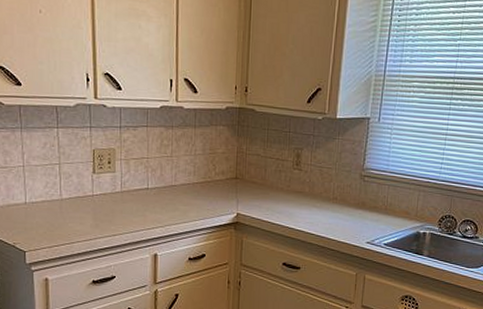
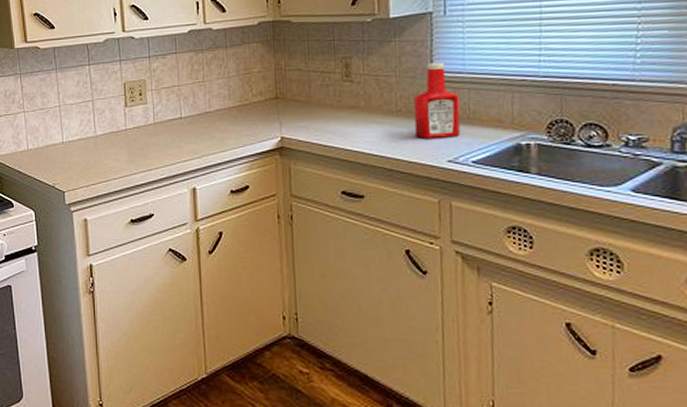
ketchup bottle: none [345,160,381,224] -> present [413,62,461,138]

